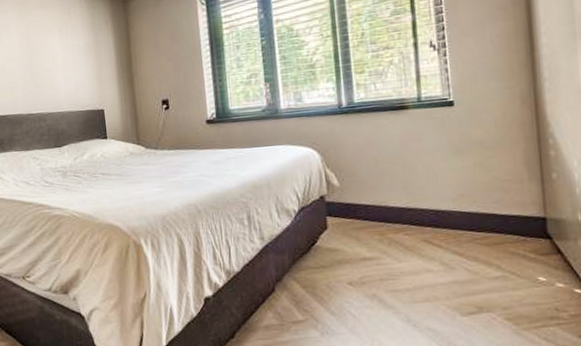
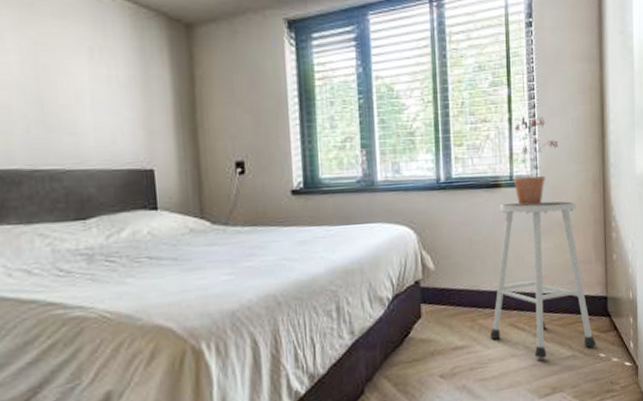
stool: none [400,119,534,277] -> present [489,201,596,359]
potted plant: none [416,37,474,126] -> present [509,117,558,206]

